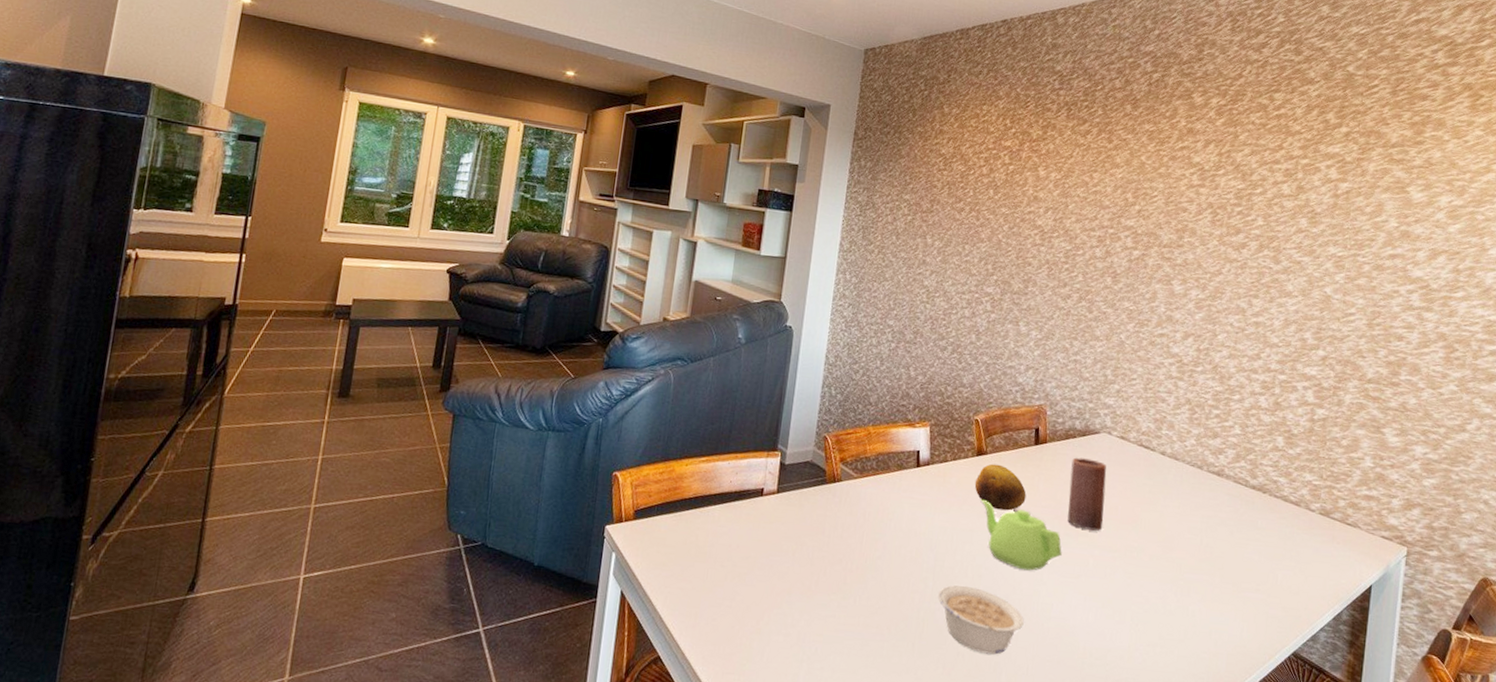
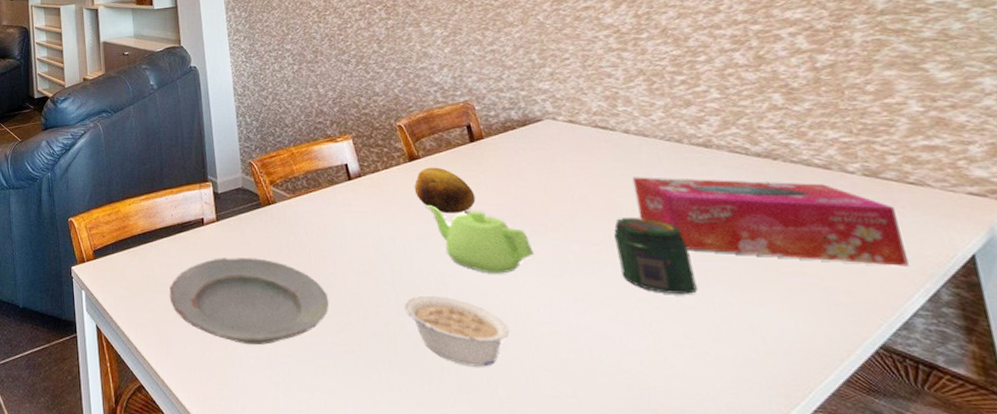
plate: none [709,531,871,623] -> present [169,258,329,345]
candle: present [1067,457,1107,531] -> none [517,148,575,224]
jar: none [1127,530,1183,601] -> present [614,218,698,294]
tissue box: none [1153,494,1332,591] -> present [632,177,909,266]

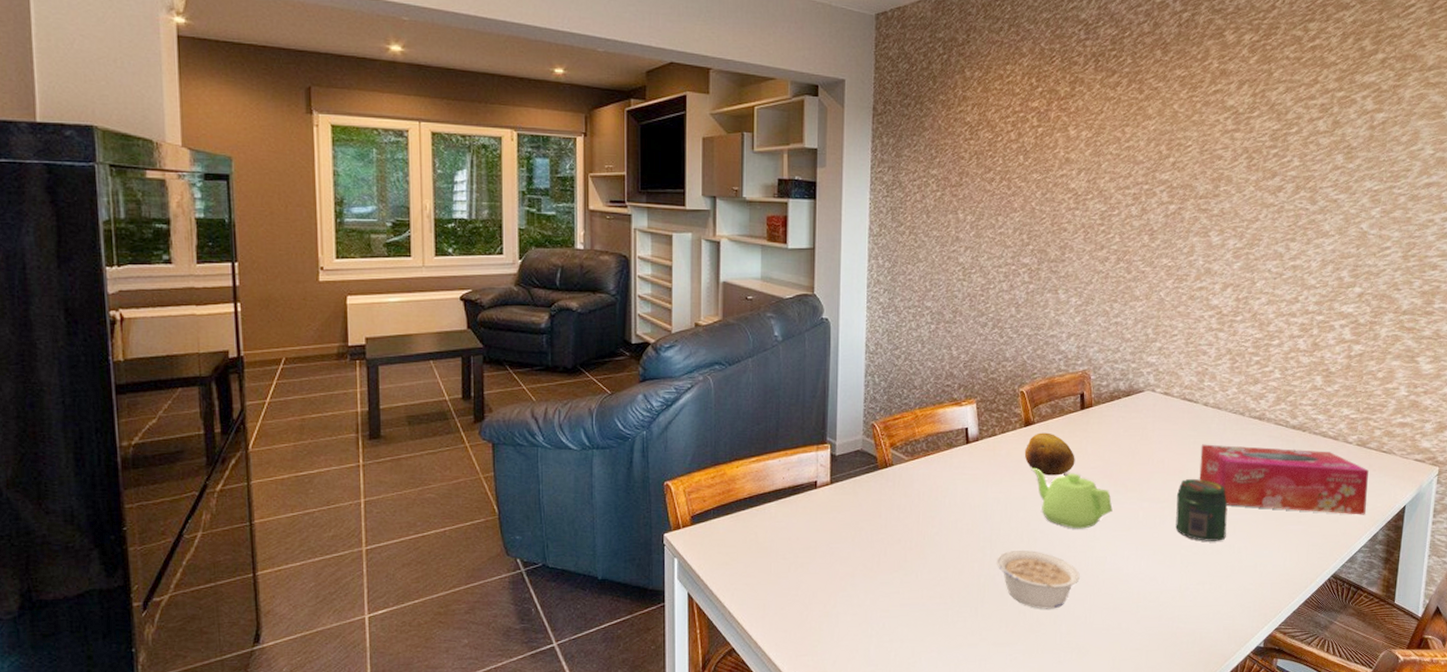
plate: present [169,258,329,345] -> none [771,520,931,602]

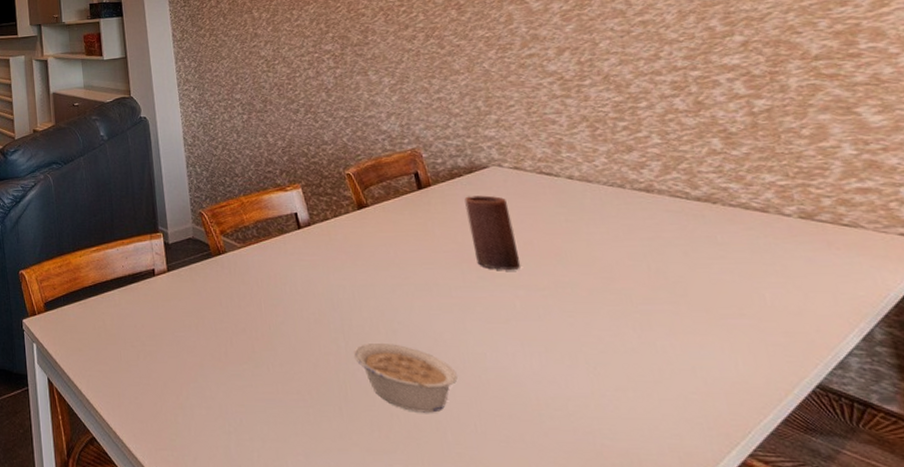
fruit: present [1024,432,1075,476] -> none [362,215,424,261]
teapot: present [1031,467,1113,529] -> none [374,252,481,320]
candle: none [1116,417,1152,485] -> present [464,195,521,270]
jar: present [1175,479,1228,541] -> none [559,263,640,337]
tissue box: present [1199,444,1369,515] -> none [576,222,844,307]

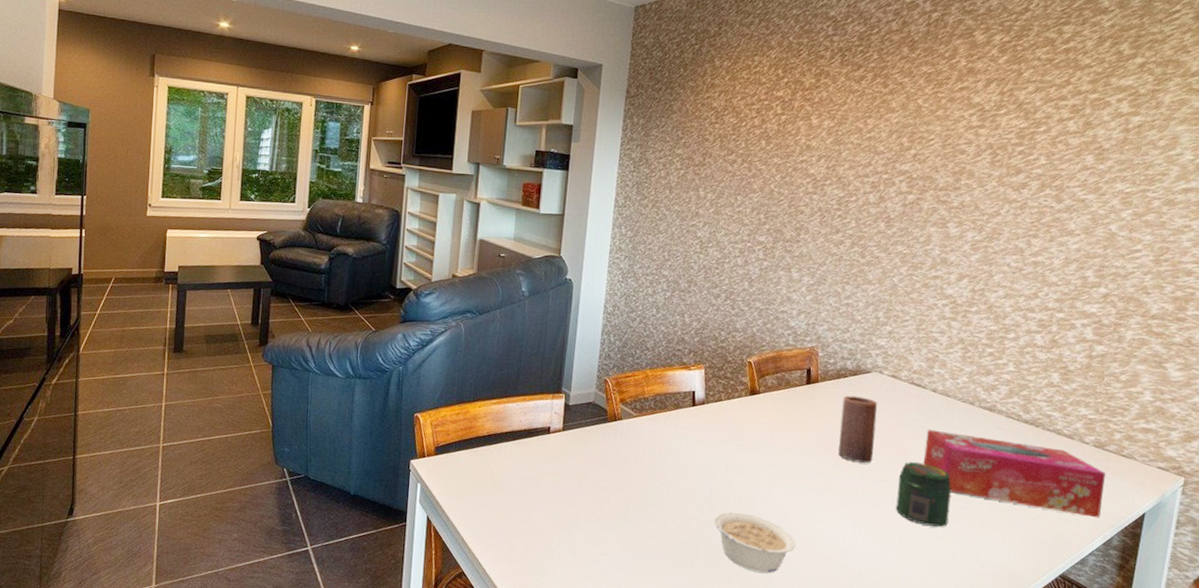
jar: none [559,263,640,337] -> present [896,462,952,527]
tissue box: none [576,222,844,307] -> present [923,429,1106,518]

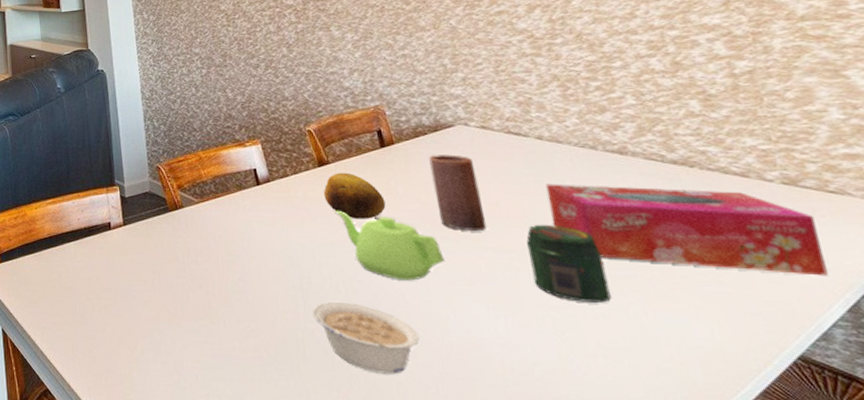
fruit: none [748,402,798,445] -> present [323,172,386,219]
teapot: none [754,434,833,500] -> present [334,210,445,281]

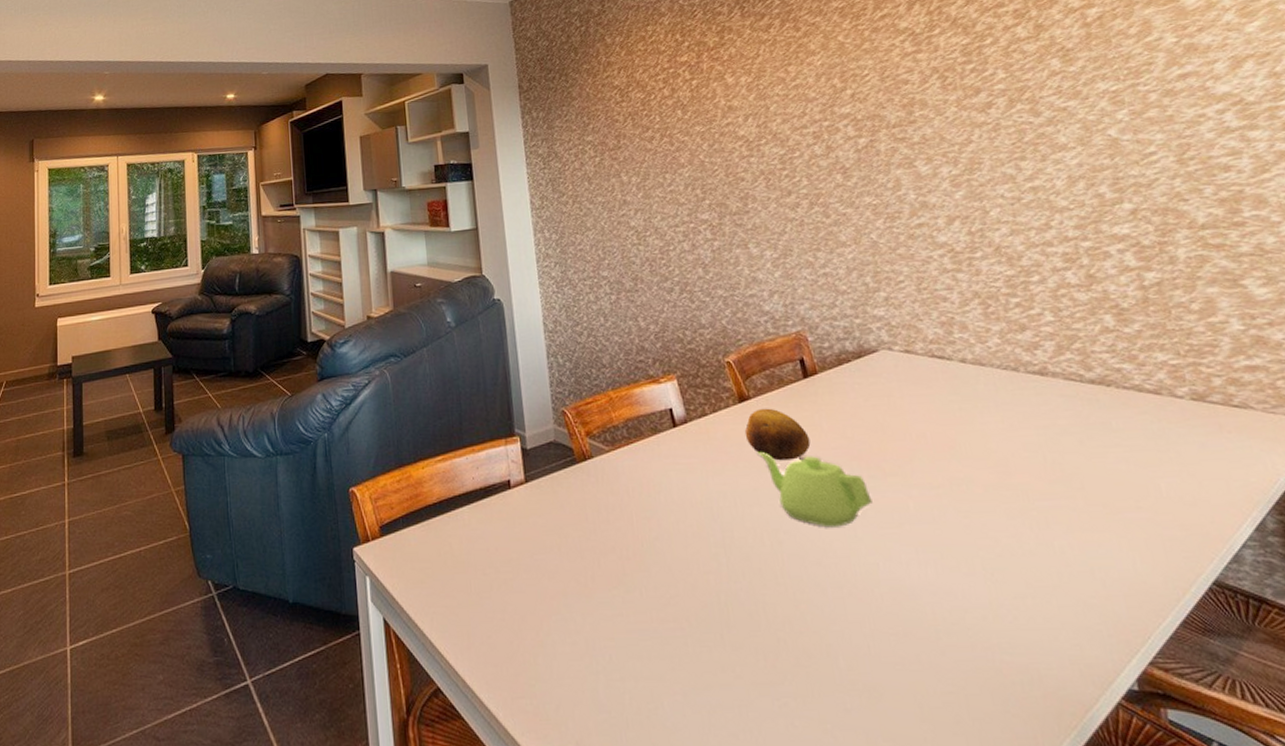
legume: present [313,301,420,374] -> none [736,556,849,636]
candle: present [429,154,487,231] -> none [853,383,914,467]
jar: present [526,225,611,303] -> none [953,456,1038,539]
tissue box: present [545,184,828,276] -> none [970,410,1236,495]

